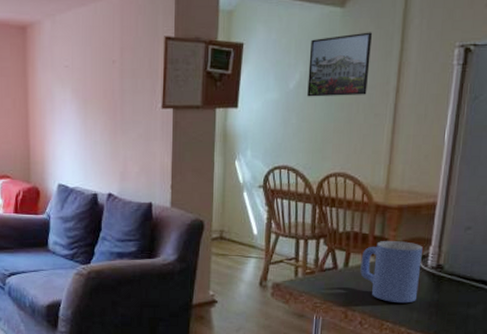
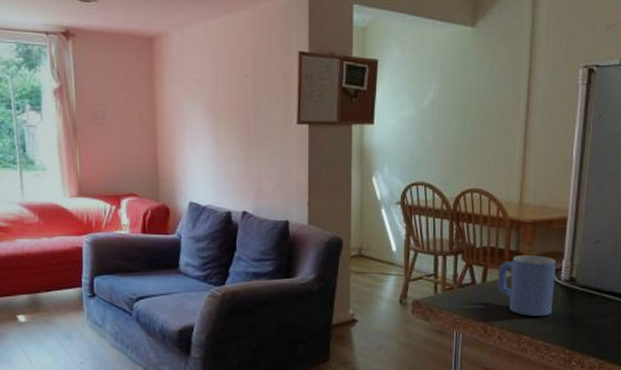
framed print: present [307,32,373,97] -> none [442,51,503,114]

